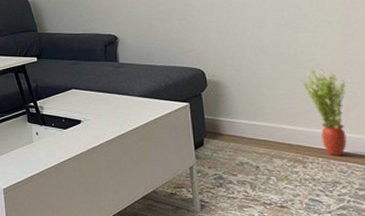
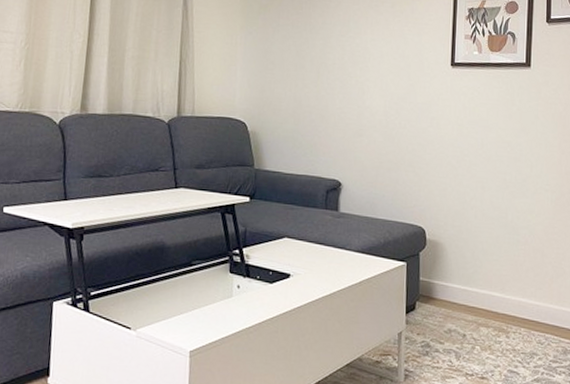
potted plant: present [301,69,347,156] -> none [514,236,553,326]

